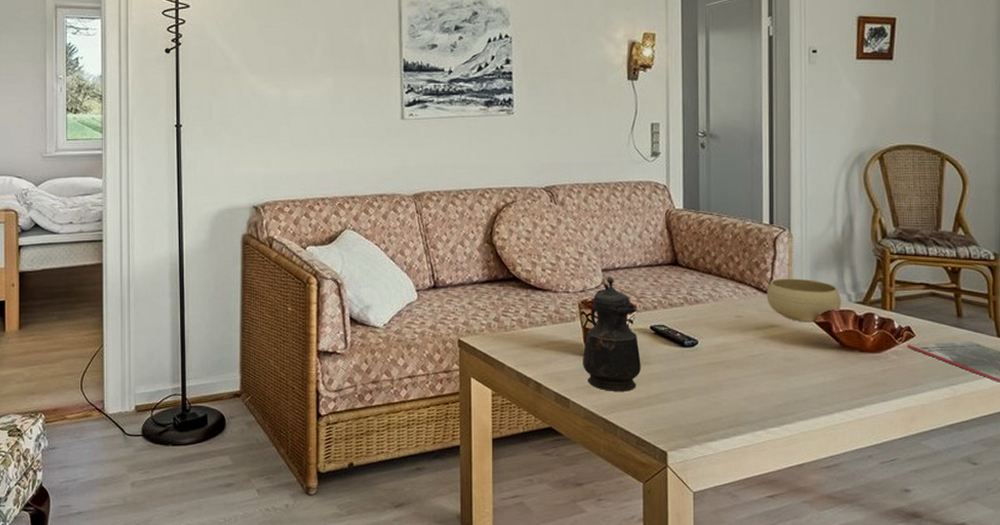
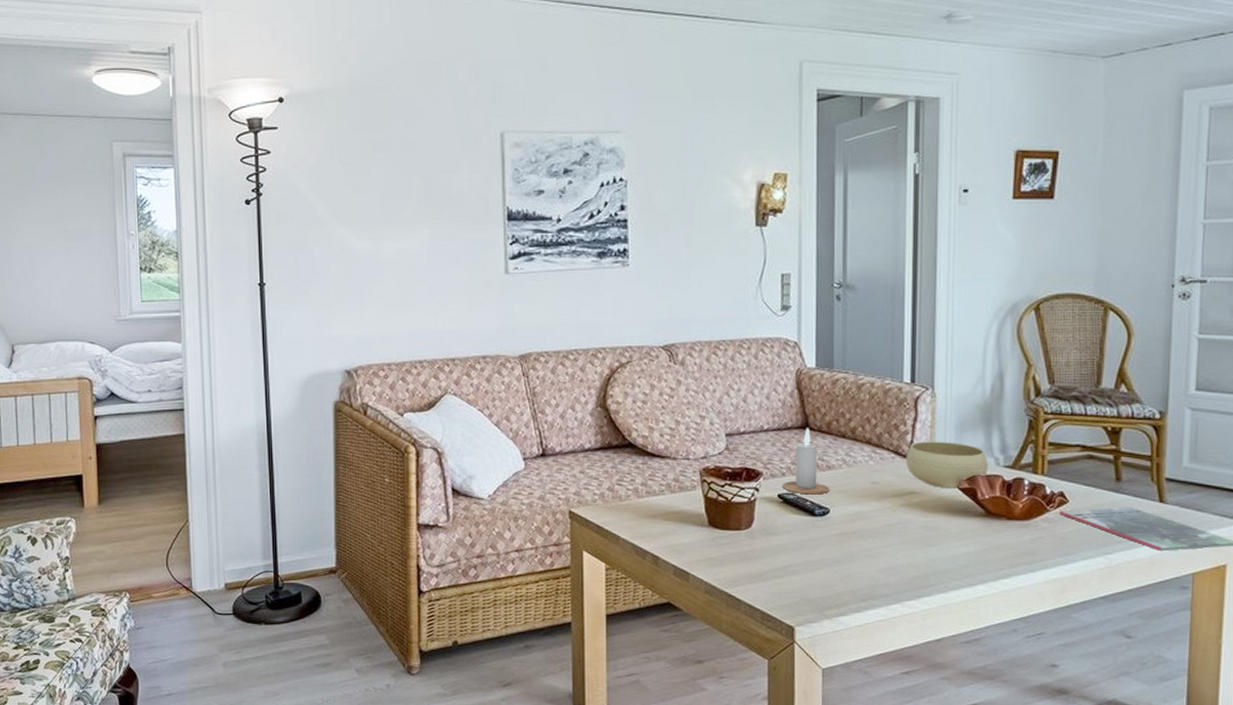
coffeepot: present [583,276,641,391] -> none [704,441,767,564]
candle: none [655,265,697,327] -> present [783,428,829,495]

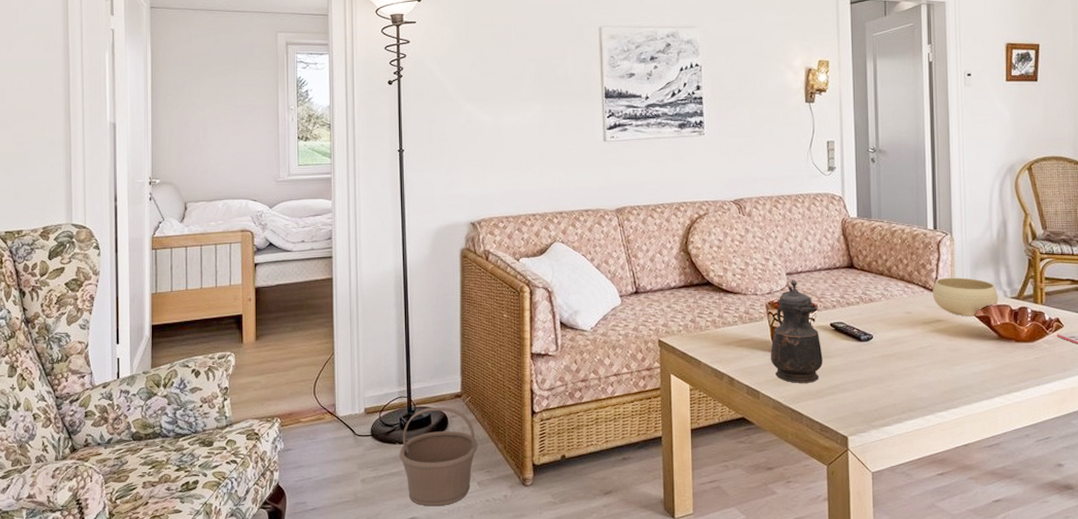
basket: none [265,583,356,695] -> present [399,406,478,506]
coffeepot: none [704,441,767,564] -> present [771,279,823,383]
candle: present [783,428,829,495] -> none [834,267,872,323]

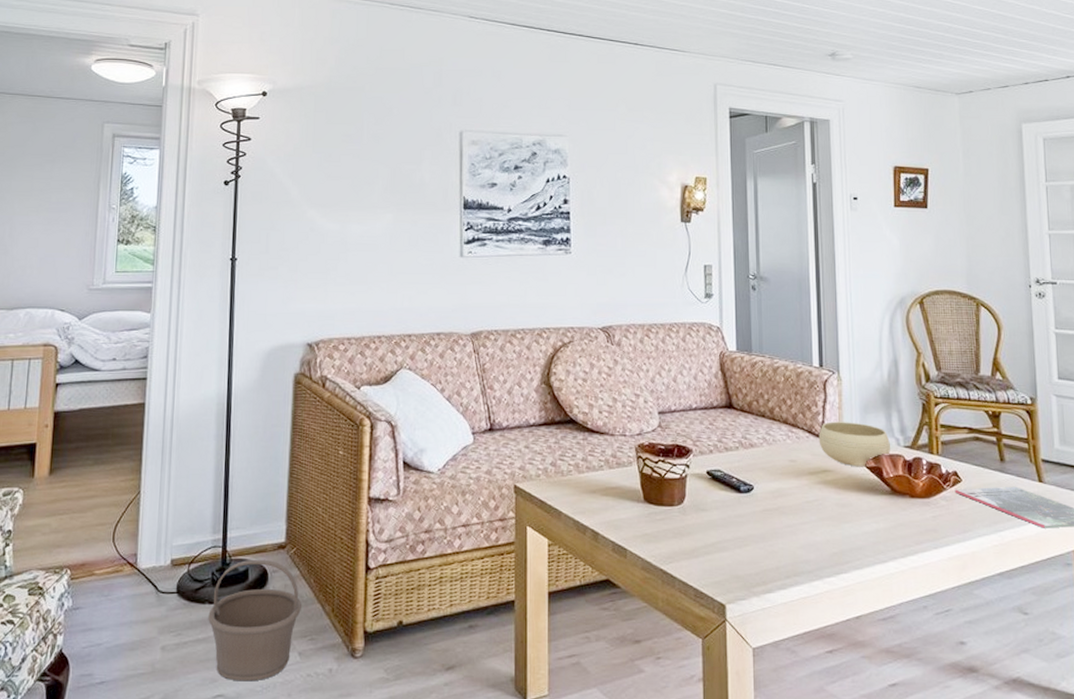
coffeepot: present [771,279,823,383] -> none [640,419,698,540]

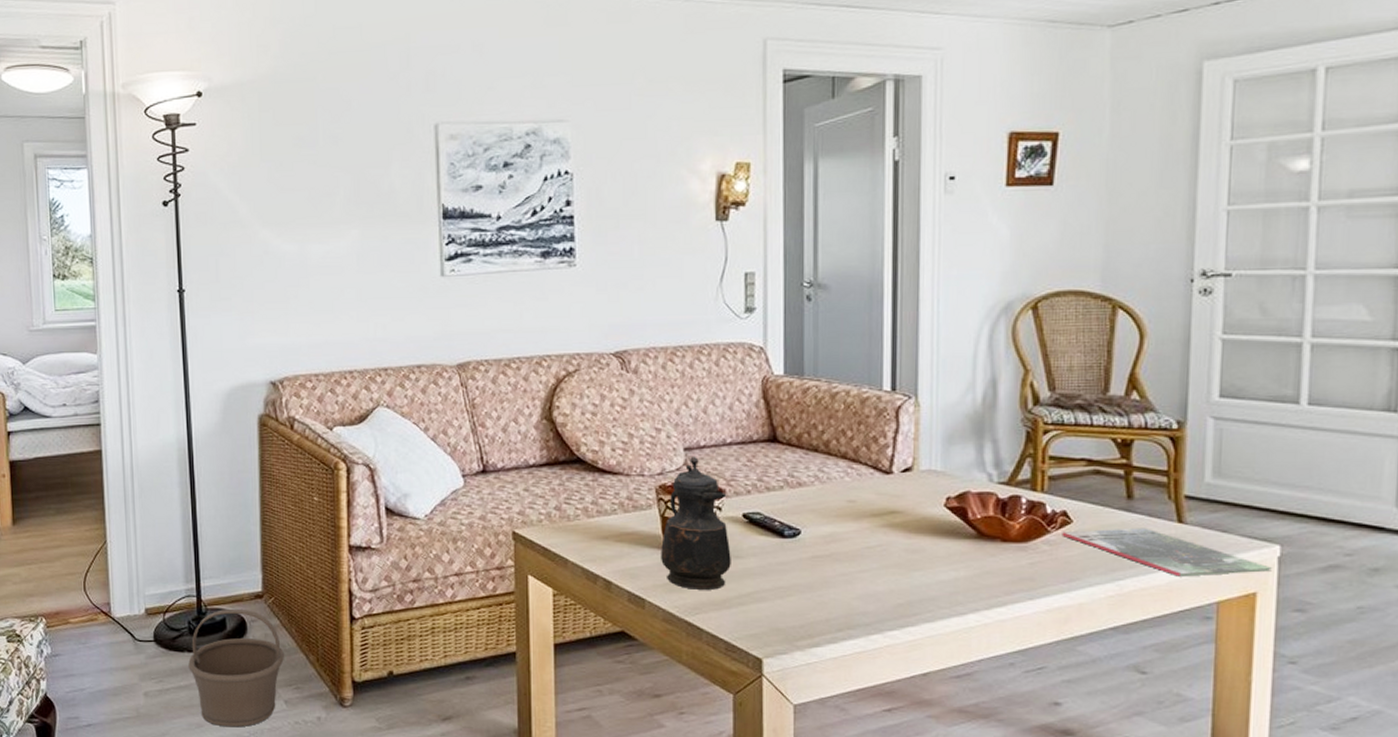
coffeepot: none [640,419,698,540] -> present [661,456,731,590]
bowl: present [818,421,890,467] -> none [886,455,980,508]

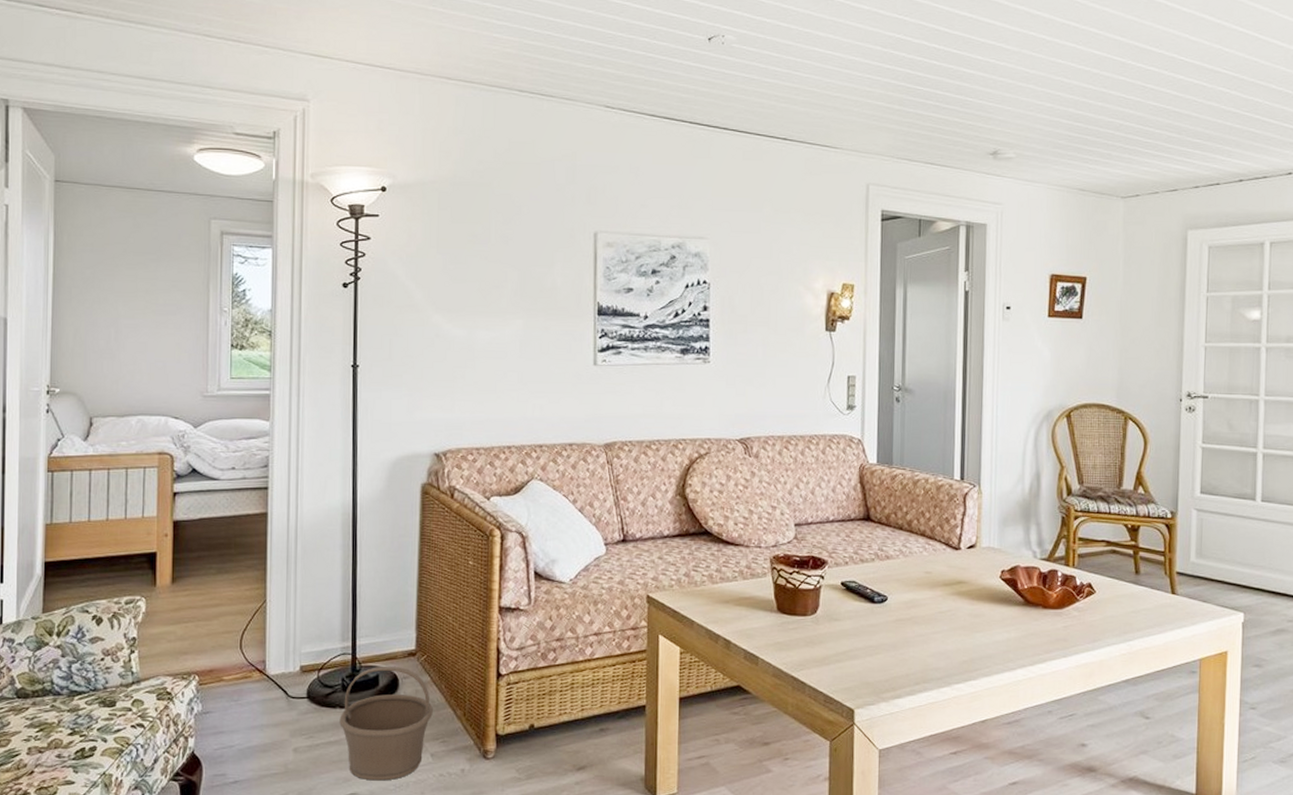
coffeepot: present [661,456,731,590] -> none [773,531,831,648]
magazine: present [1062,527,1273,577] -> none [1087,597,1239,638]

